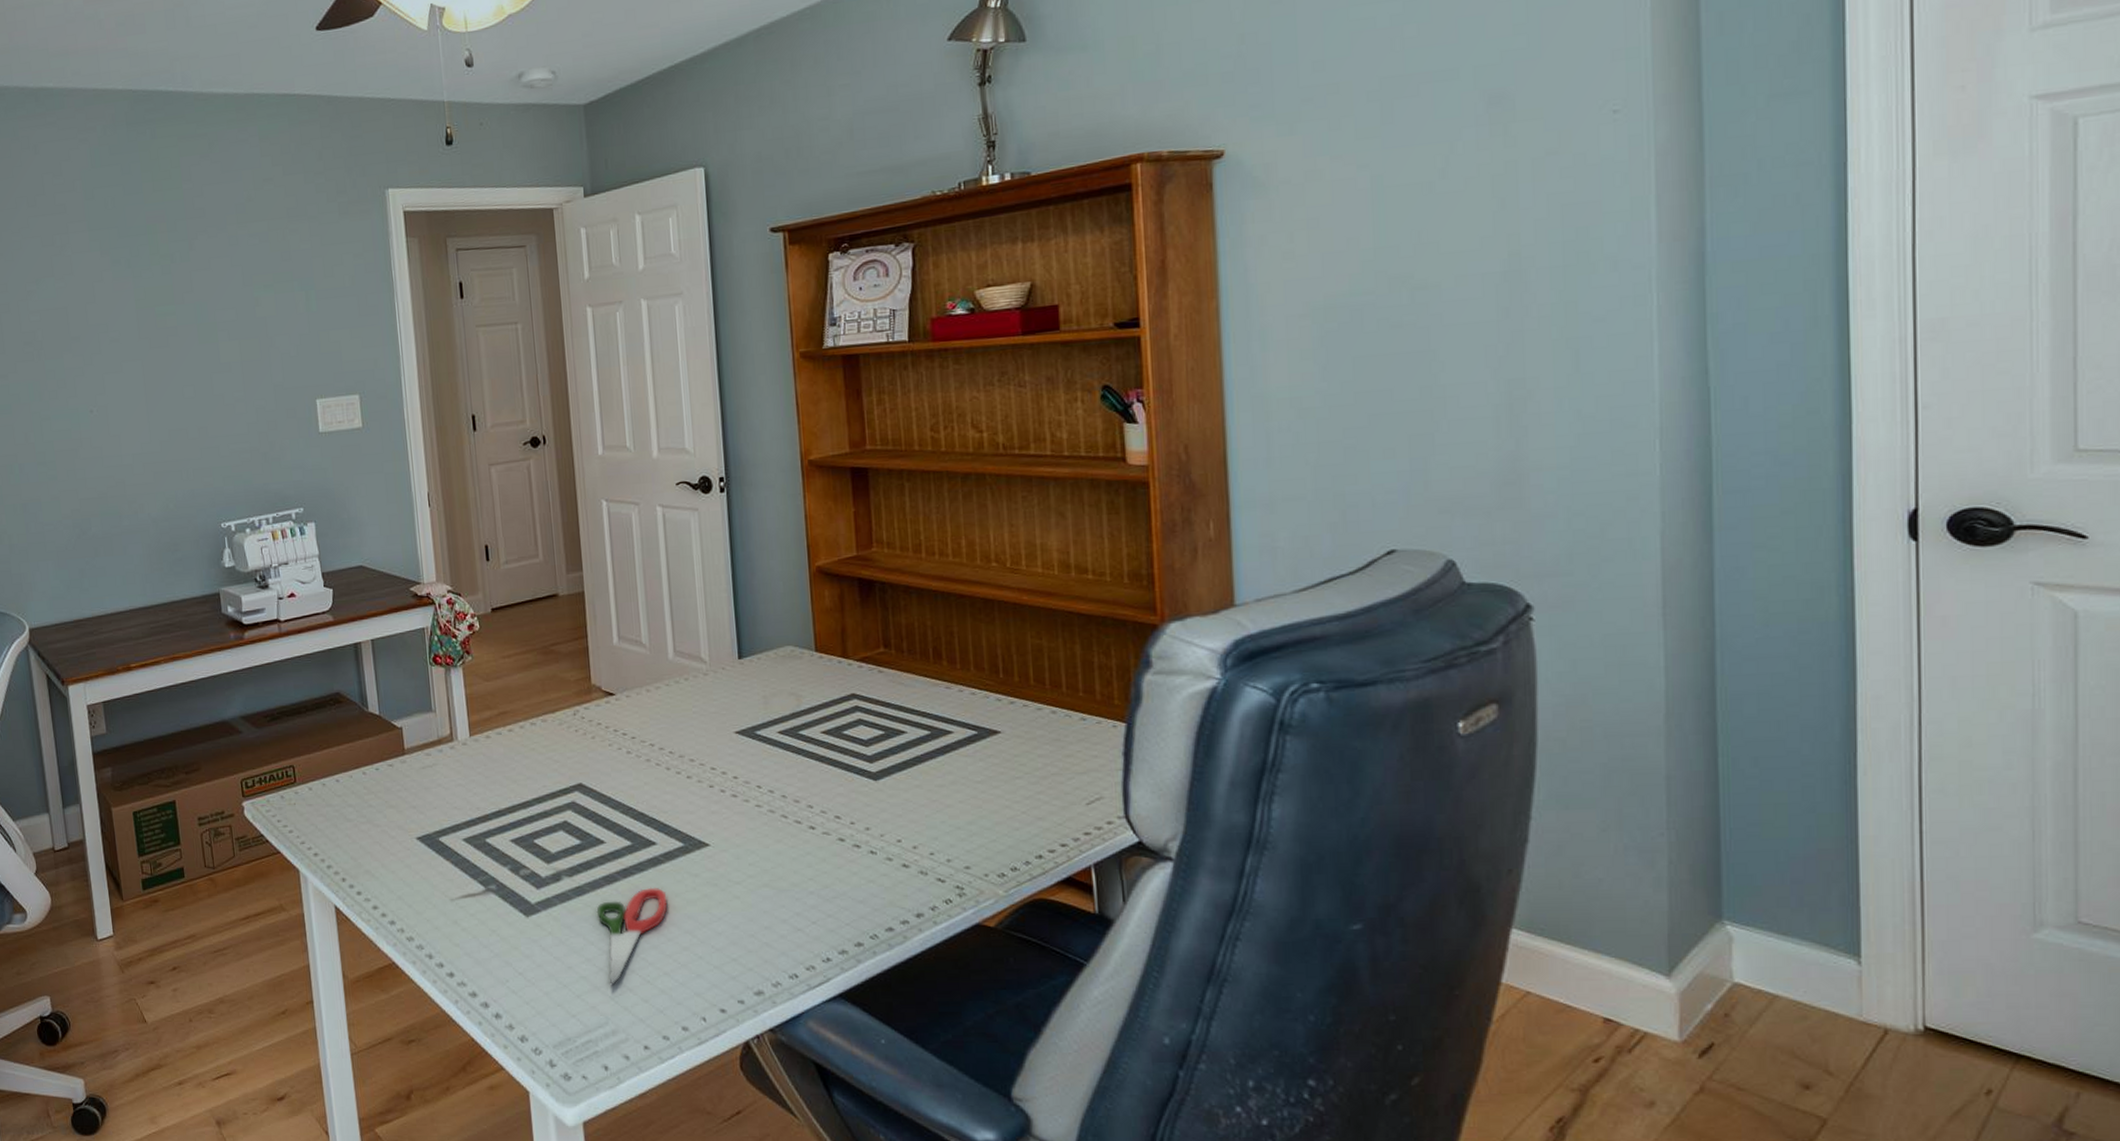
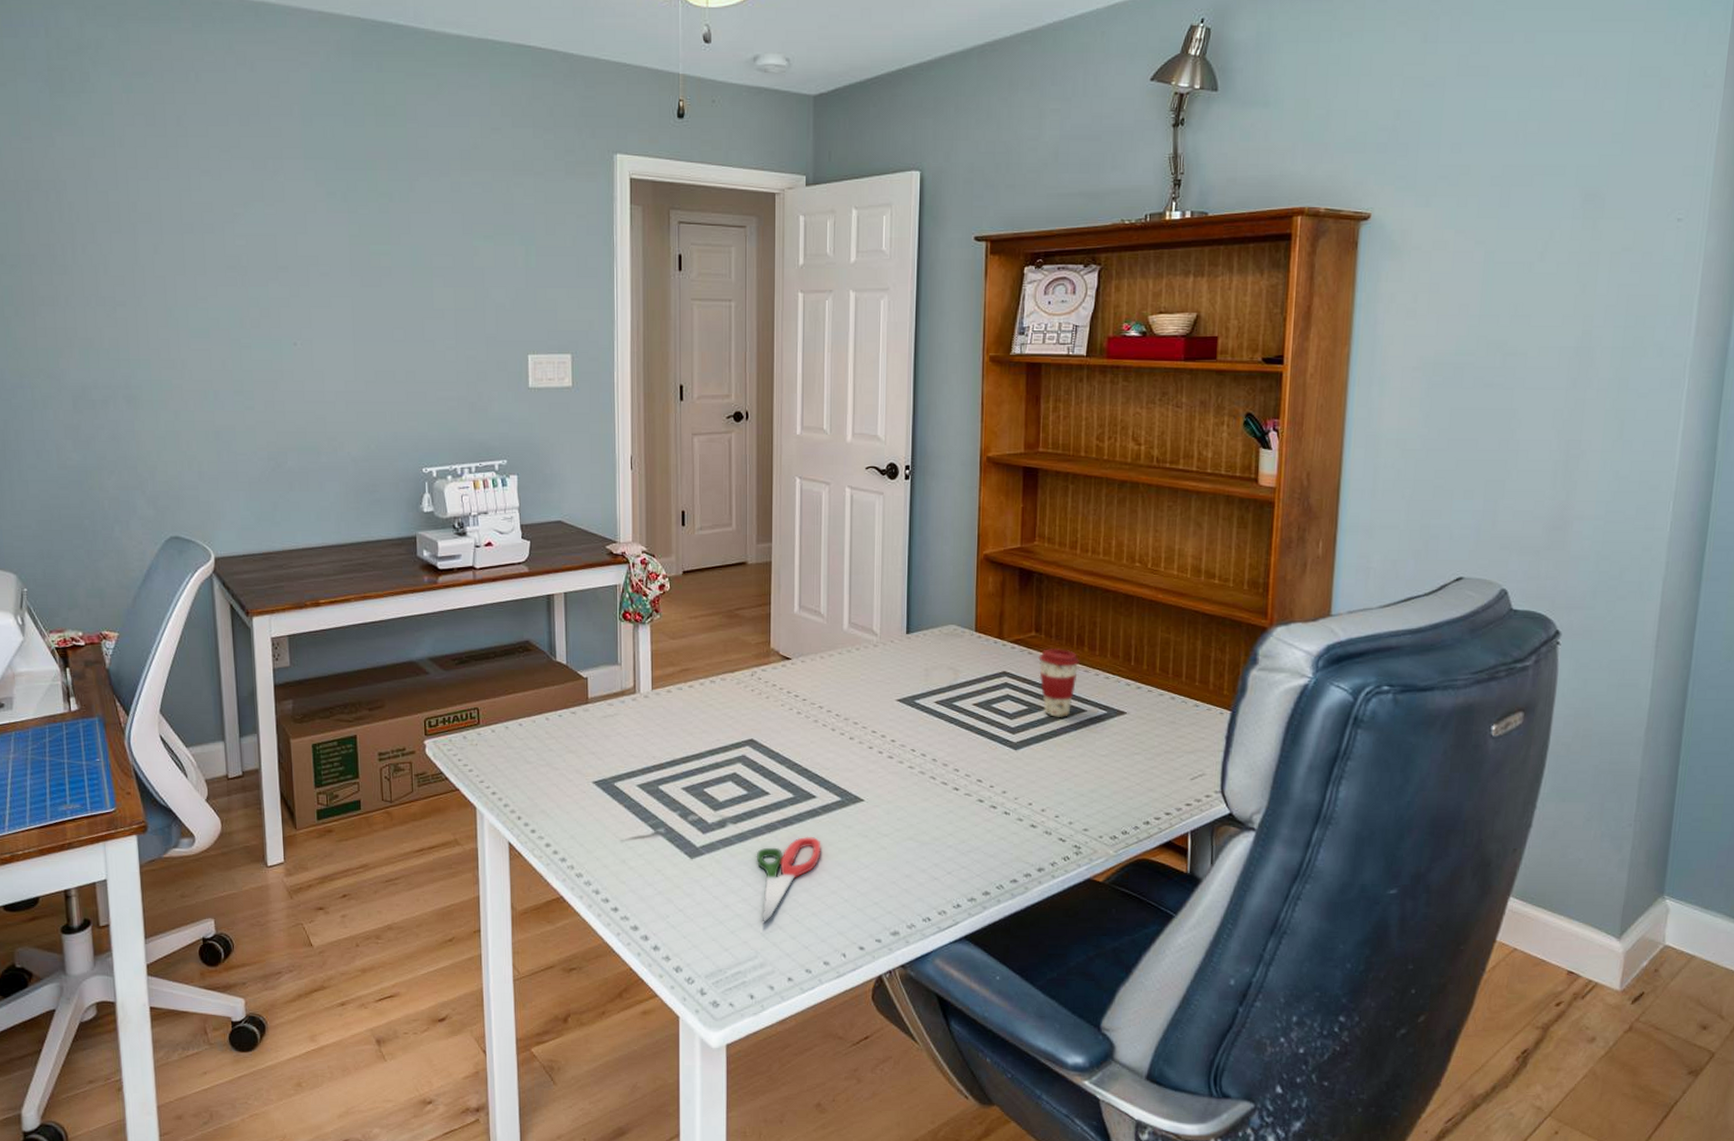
coffee cup: none [891,663,939,742] -> present [1038,647,1079,717]

